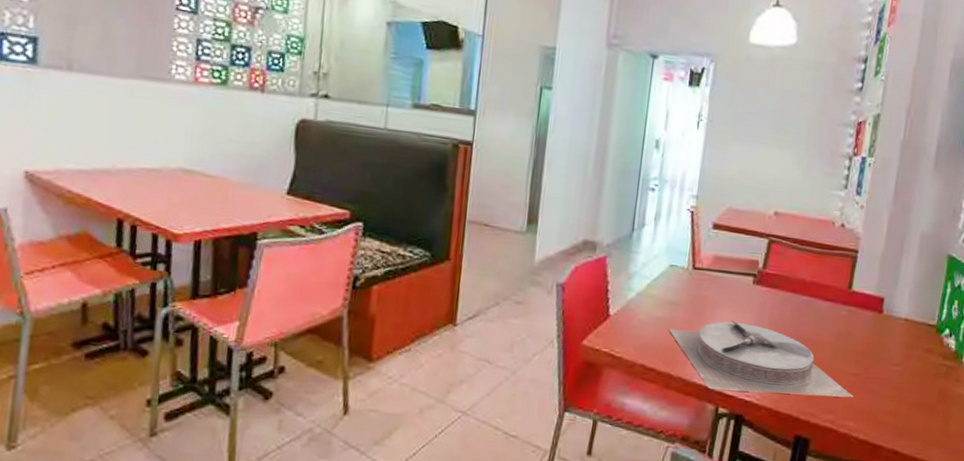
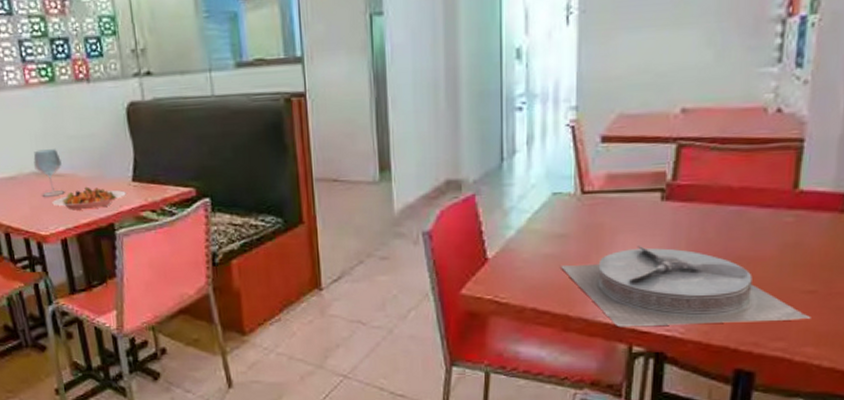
wine glass: none [182,147,215,197] -> present [33,149,64,198]
salad: none [194,191,278,215] -> present [52,186,126,211]

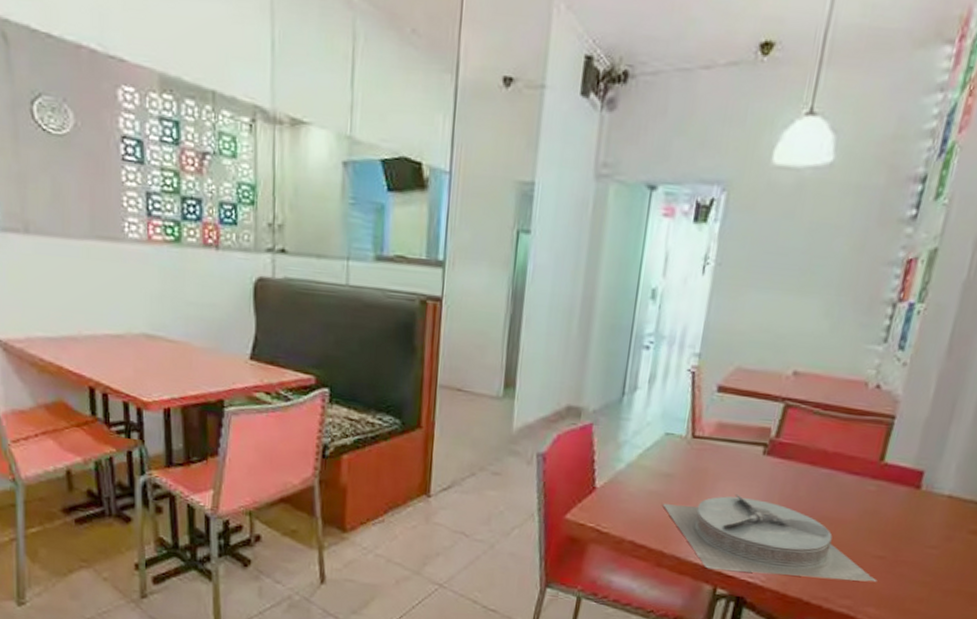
wine glass: present [33,149,64,198] -> none [144,311,176,363]
salad: present [52,186,126,211] -> none [159,357,241,382]

